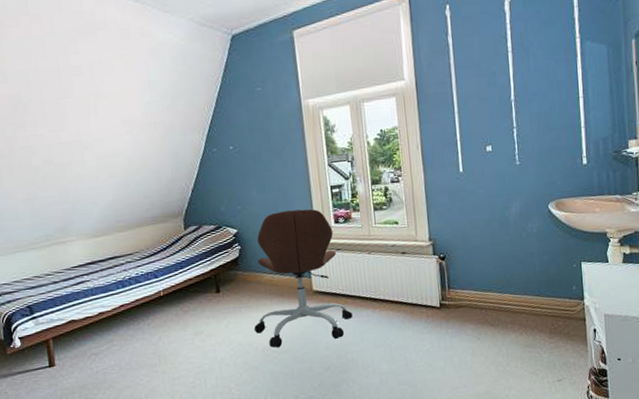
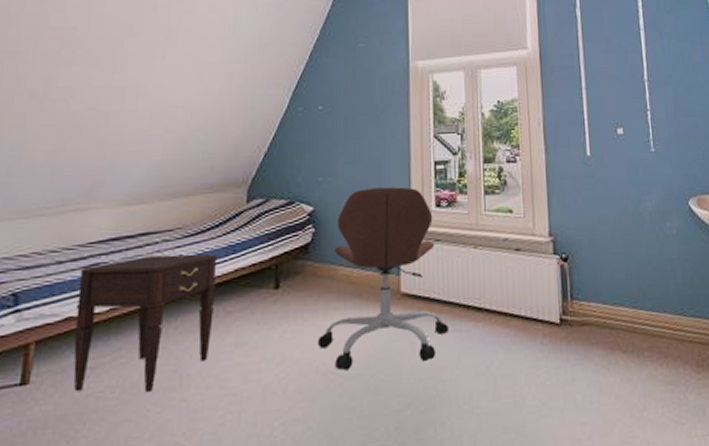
nightstand: none [71,270,176,370] -> present [73,254,218,393]

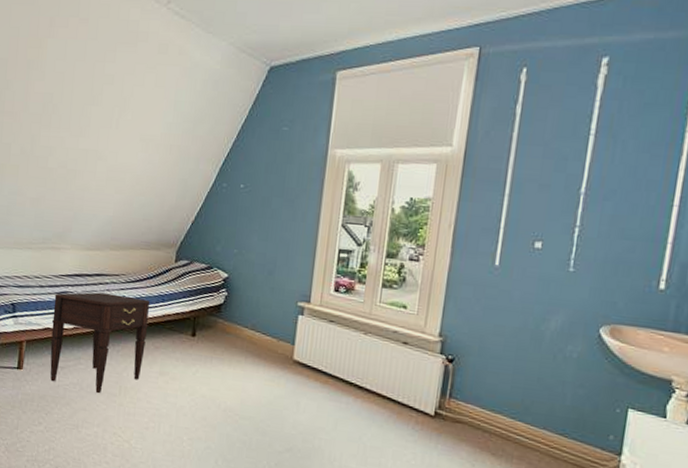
office chair: present [317,187,449,371] -> none [221,265,331,421]

